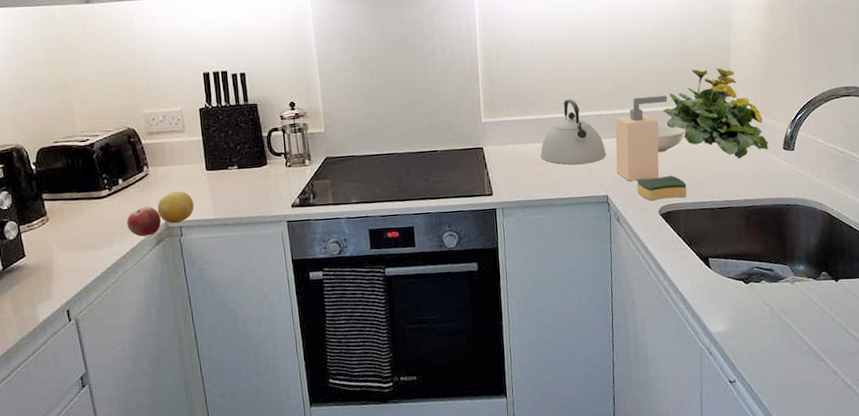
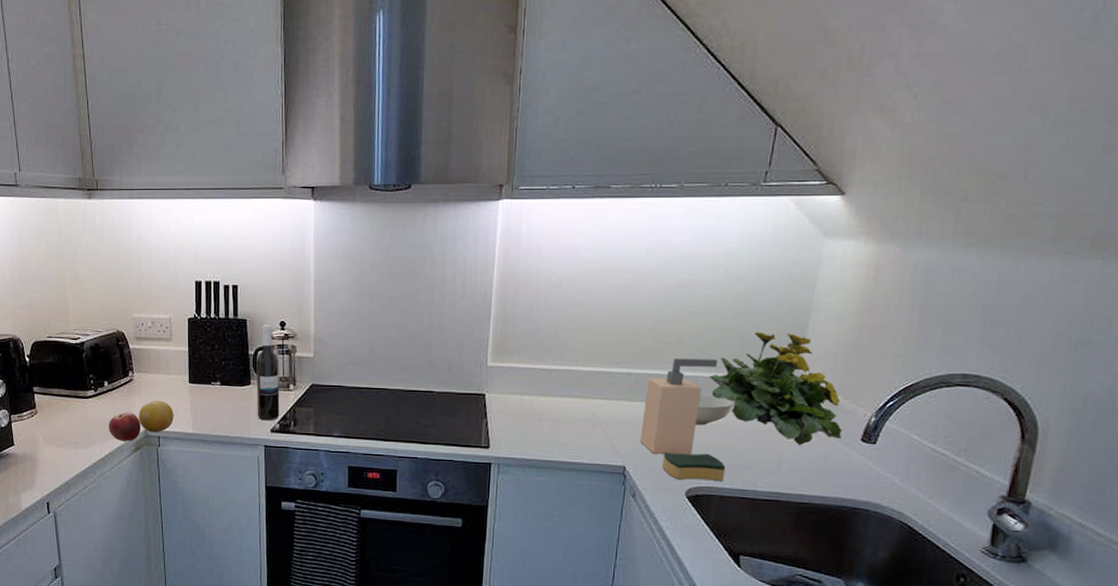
wine bottle: none [270,106,299,198] -> present [256,325,280,421]
kettle: present [540,99,607,165] -> none [551,351,631,428]

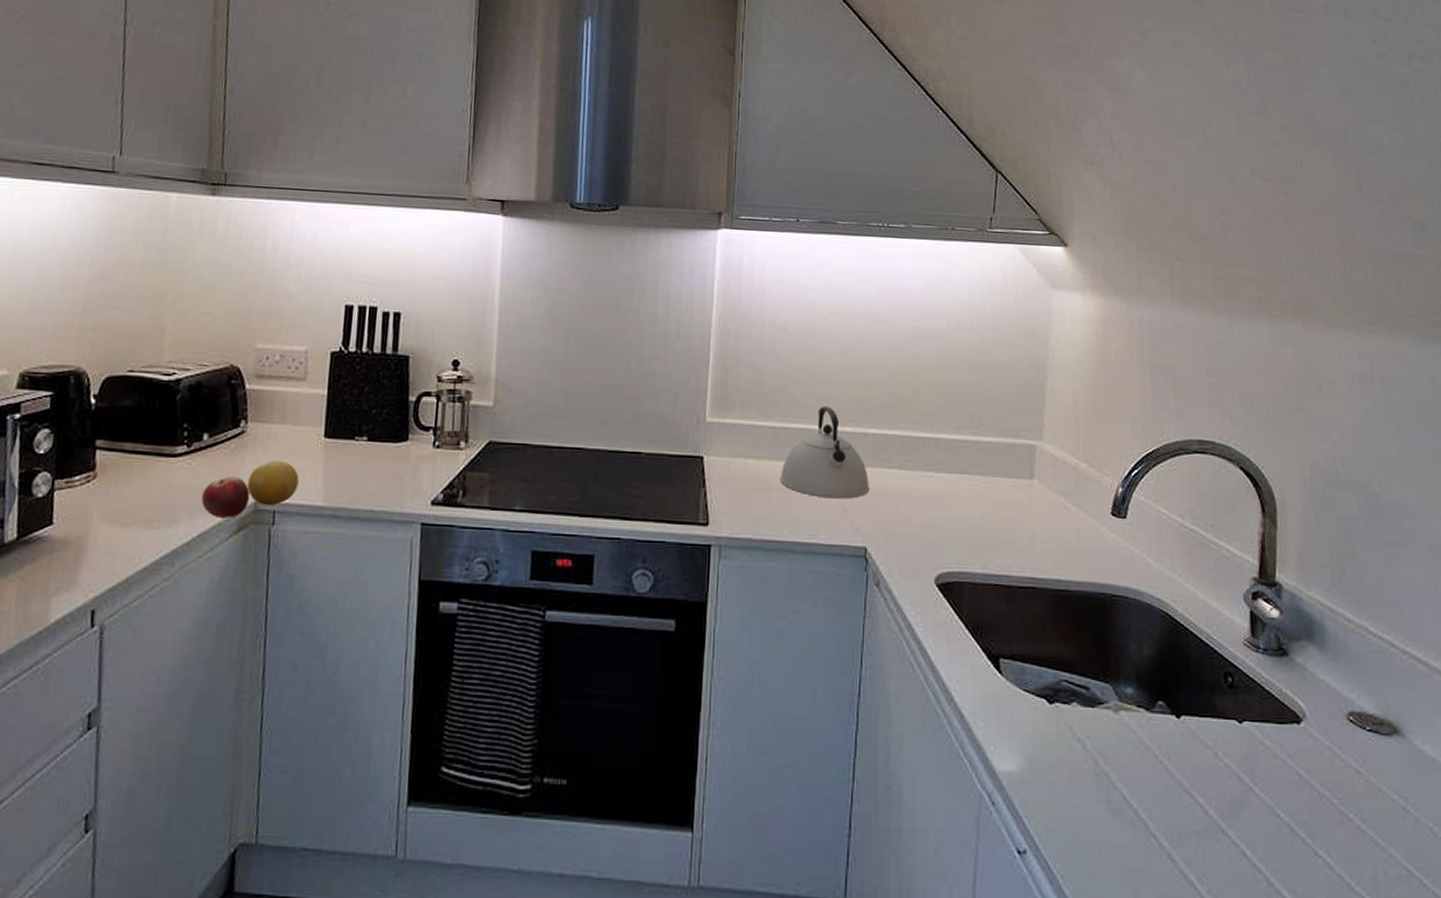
wine bottle: present [256,325,280,421] -> none [414,363,449,490]
kettle: none [551,351,631,428] -> present [780,406,870,499]
soap dispenser: present [640,358,718,455] -> none [882,417,959,533]
sponge: present [662,451,726,482] -> none [907,528,976,566]
bowl: present [695,394,735,426] -> none [940,459,980,497]
flowering plant: present [709,331,842,446] -> none [950,388,1091,522]

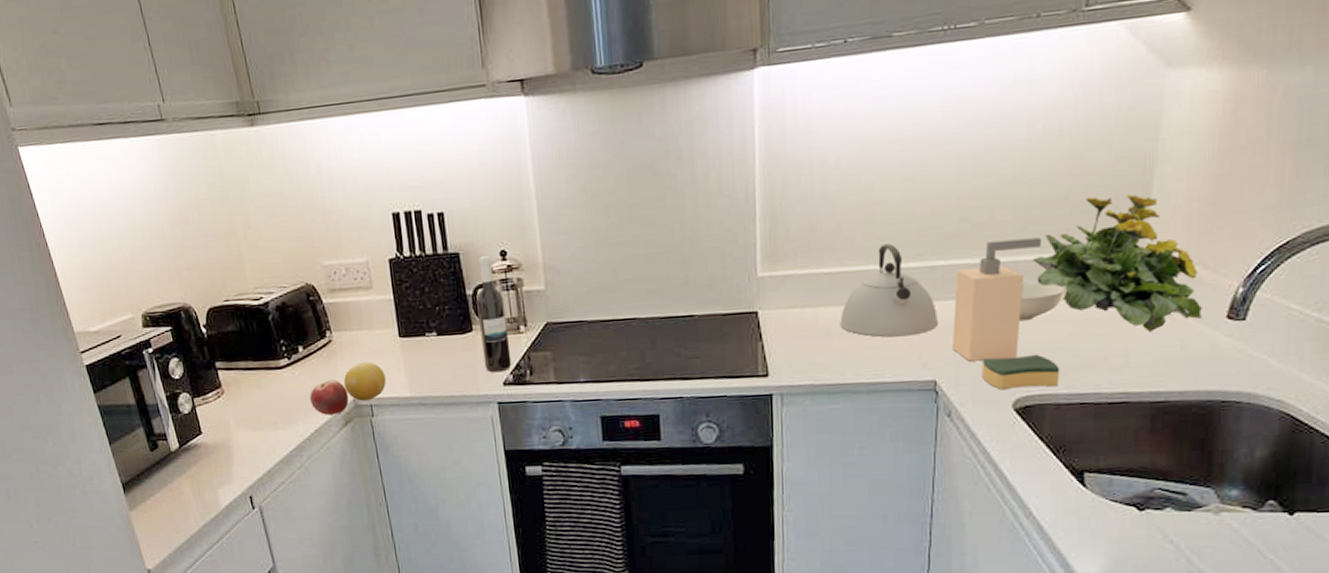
wine bottle: none [414,363,449,490] -> present [476,256,512,373]
soap dispenser: none [882,417,959,533] -> present [953,237,1042,362]
sponge: none [907,528,976,566] -> present [981,354,1060,390]
bowl: none [940,459,980,497] -> present [1019,282,1066,322]
flowering plant: none [950,388,1091,522] -> present [1032,194,1202,333]

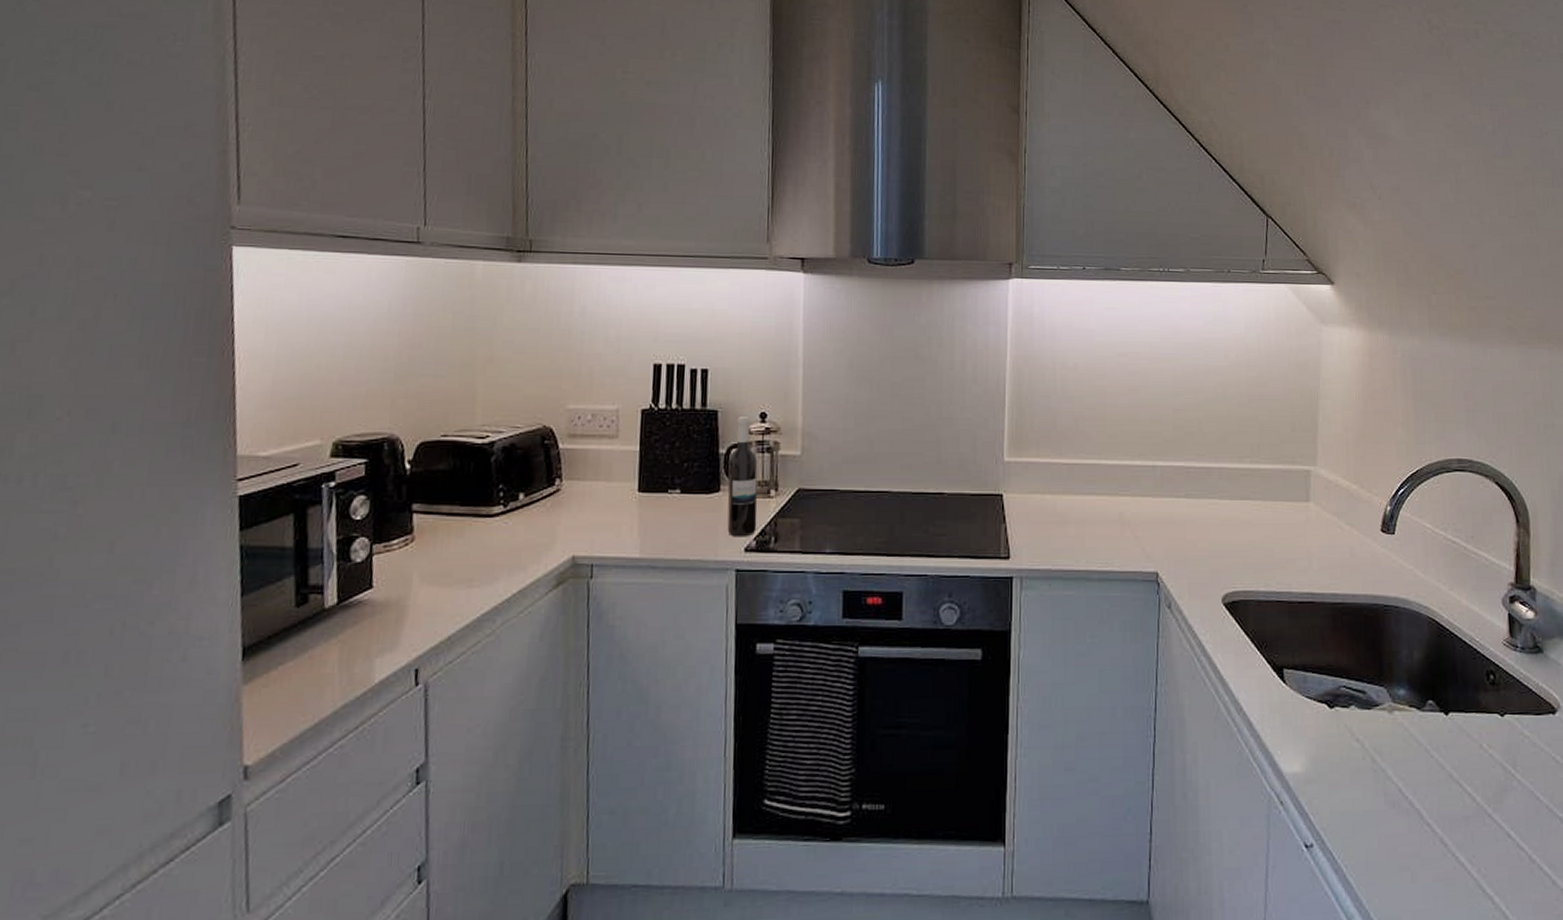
fruit: present [310,380,349,415] -> none [520,533,567,574]
fruit: present [343,362,386,401] -> none [564,516,615,559]
kettle: present [840,244,939,337] -> none [1075,442,1160,528]
soap dispenser: present [953,237,1042,362] -> none [1171,448,1240,556]
sponge: present [981,354,1060,390] -> none [1195,552,1259,585]
bowl: present [1019,282,1066,322] -> none [1224,487,1260,522]
flowering plant: present [1032,194,1202,333] -> none [1232,418,1363,540]

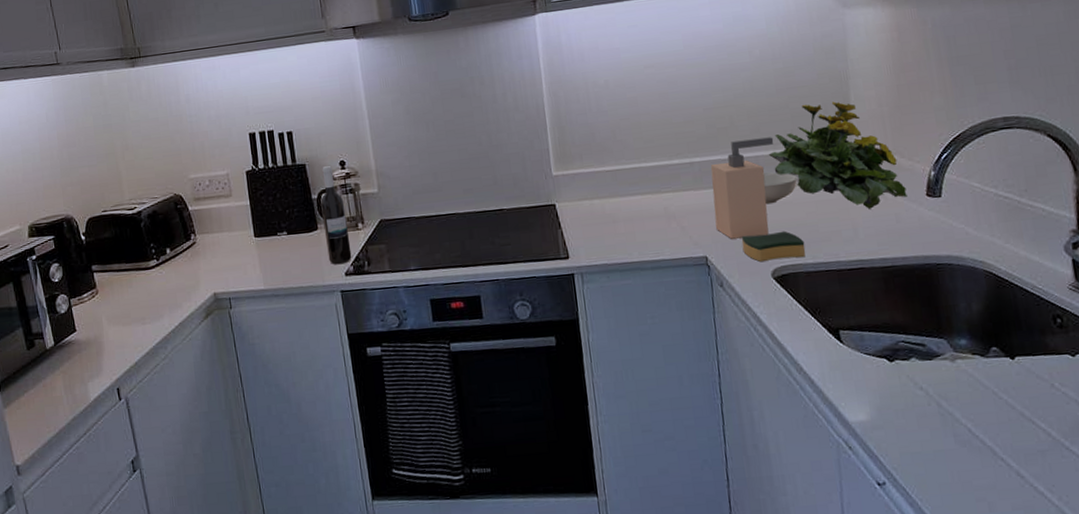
soap dispenser: none [1171,448,1240,556] -> present [710,137,774,239]
sponge: none [1195,552,1259,585] -> present [741,231,806,262]
bowl: none [1224,487,1260,522] -> present [762,172,799,205]
flowering plant: none [1232,418,1363,540] -> present [768,101,907,210]

